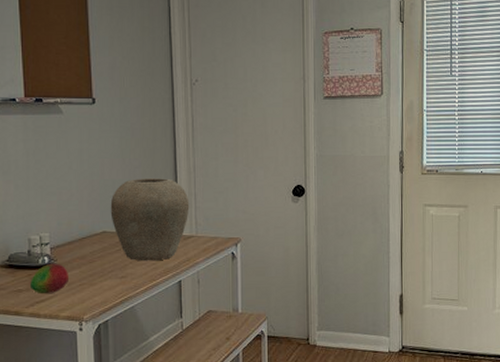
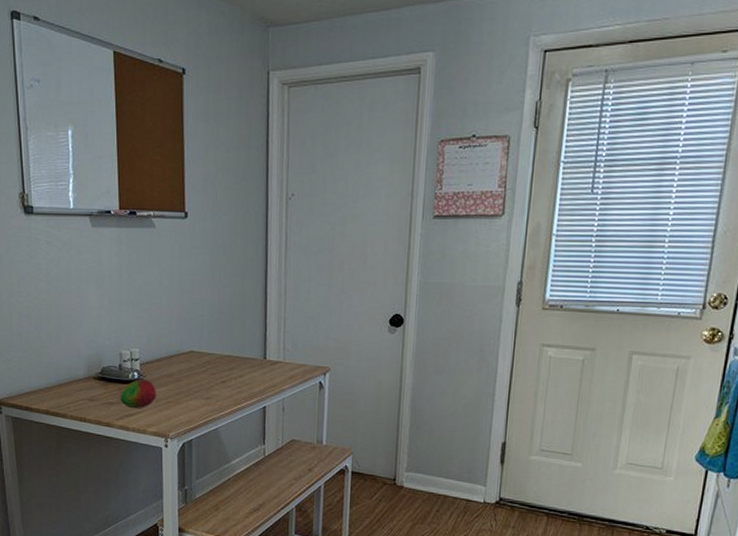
vase: present [110,178,190,262] -> none [198,298,279,385]

